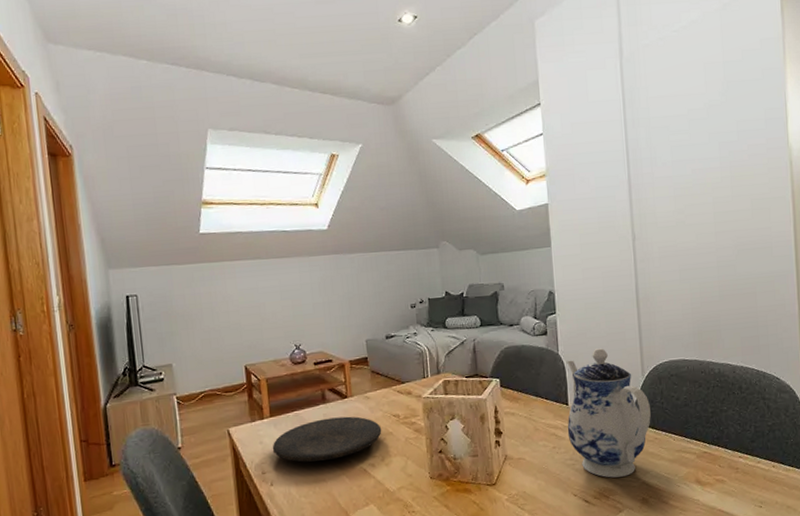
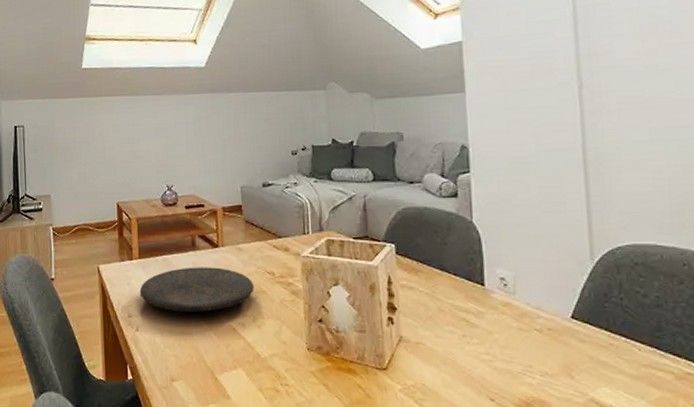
teapot: present [567,347,651,478] -> none [482,218,604,387]

